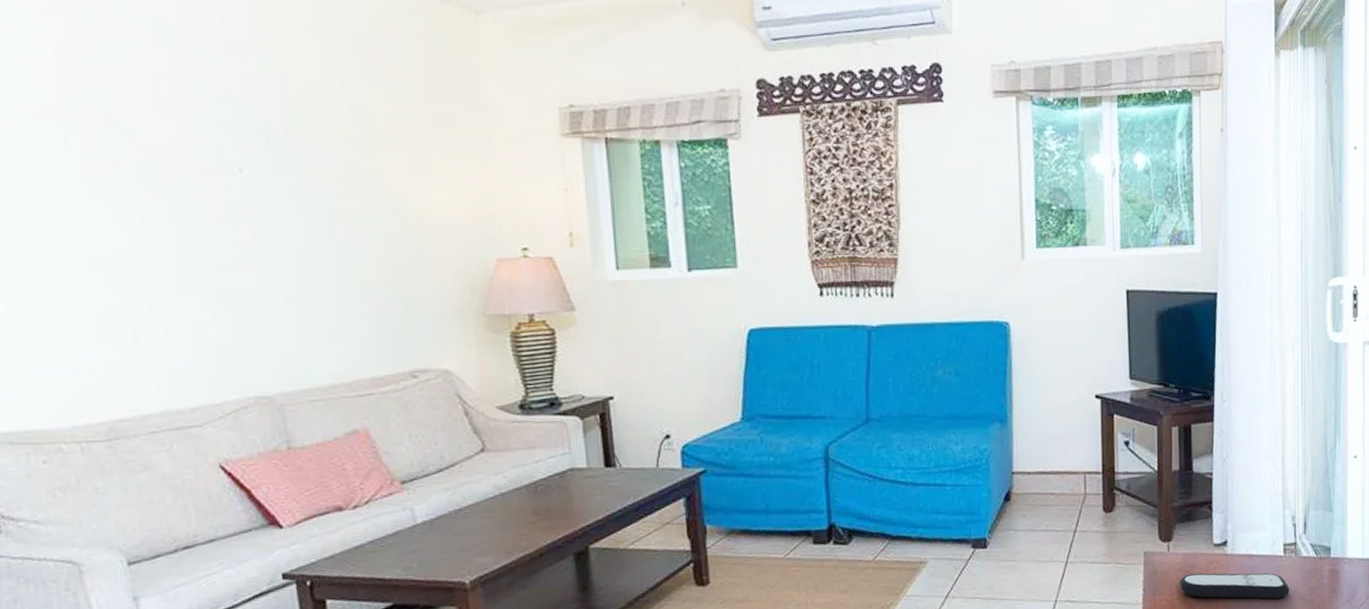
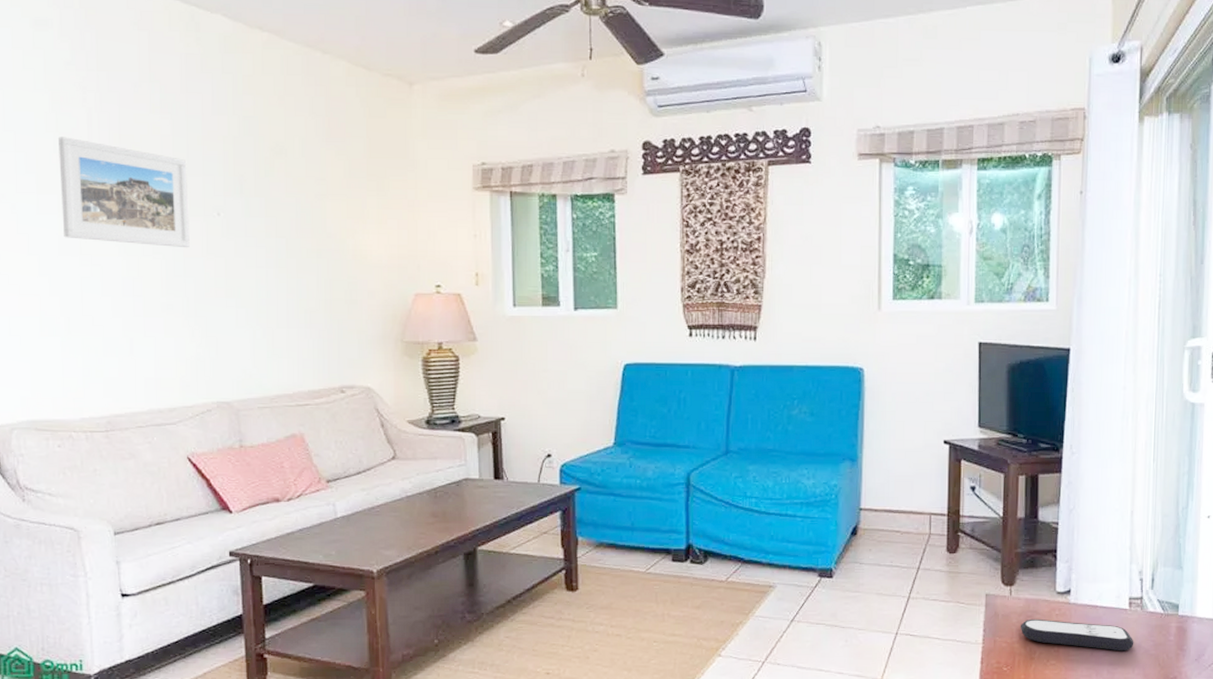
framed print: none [15,77,205,213] -> present [59,137,190,248]

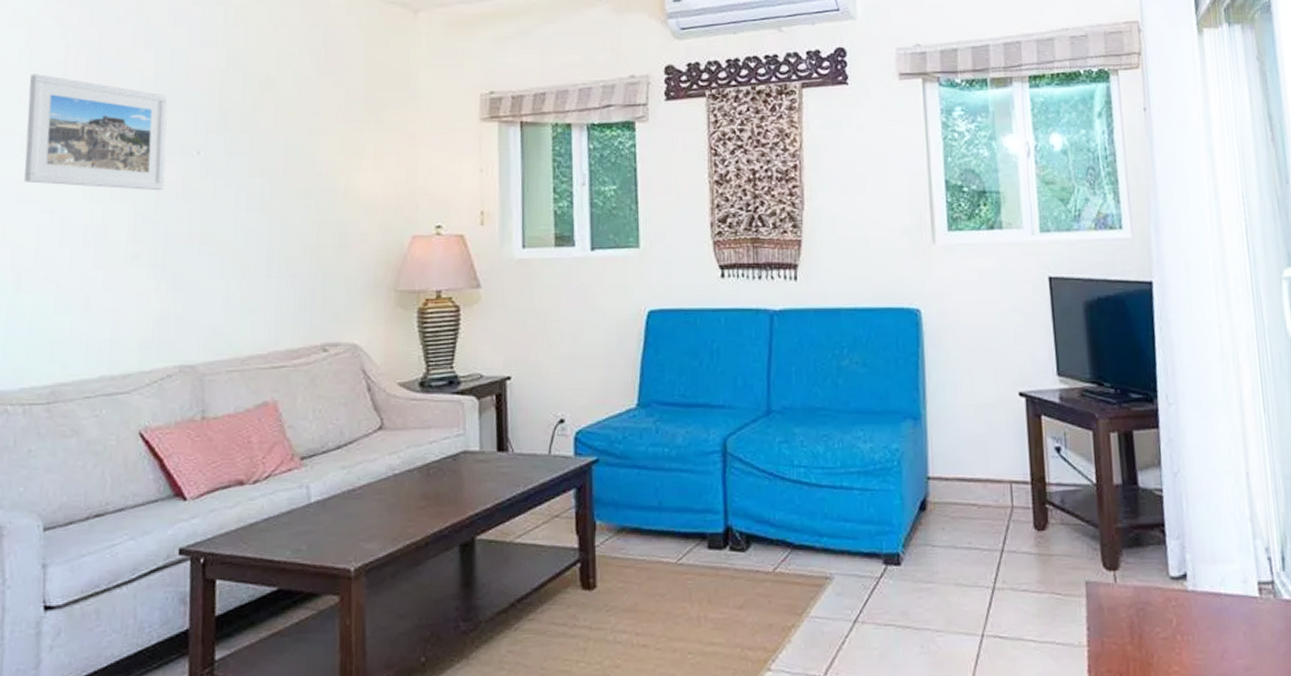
remote control: present [1020,619,1134,652] -> none [1131,612,1272,653]

